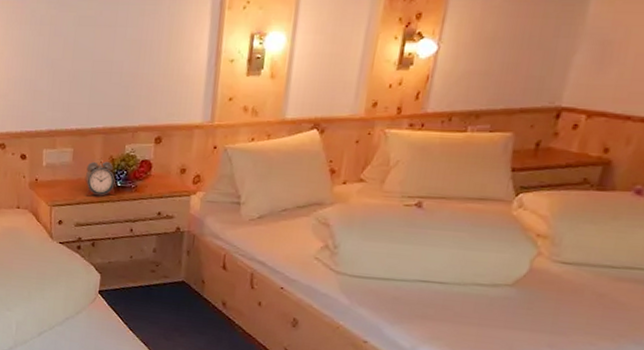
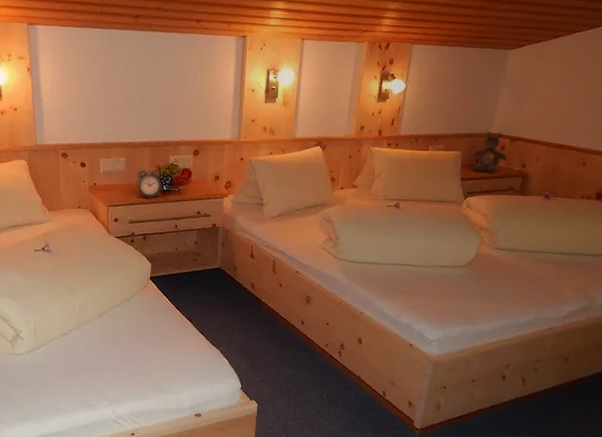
teddy bear: none [530,104,582,162] -> present [473,131,508,174]

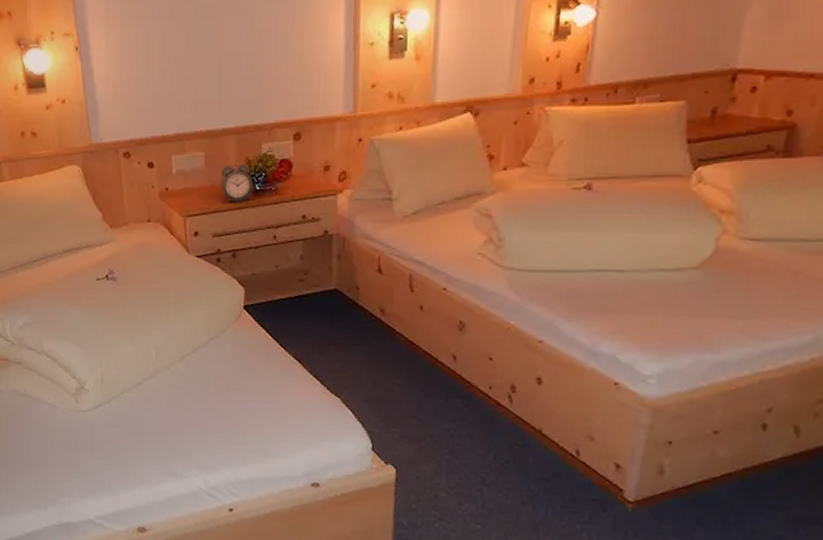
teddy bear: present [473,131,508,174] -> none [705,66,762,130]

